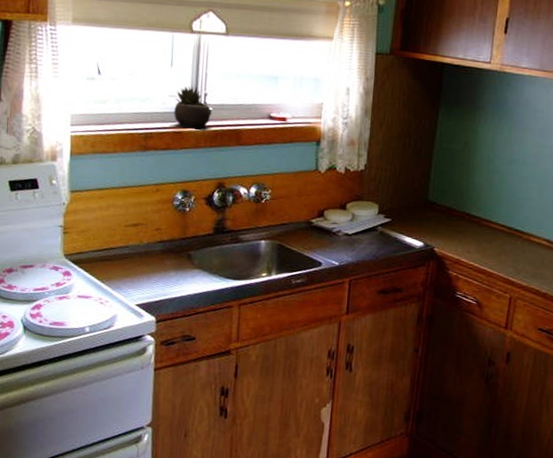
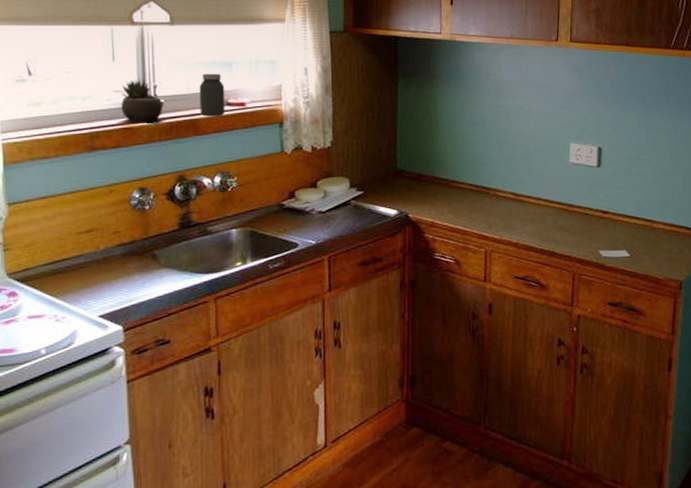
jar: none [244,85,269,129] -> present [199,73,225,117]

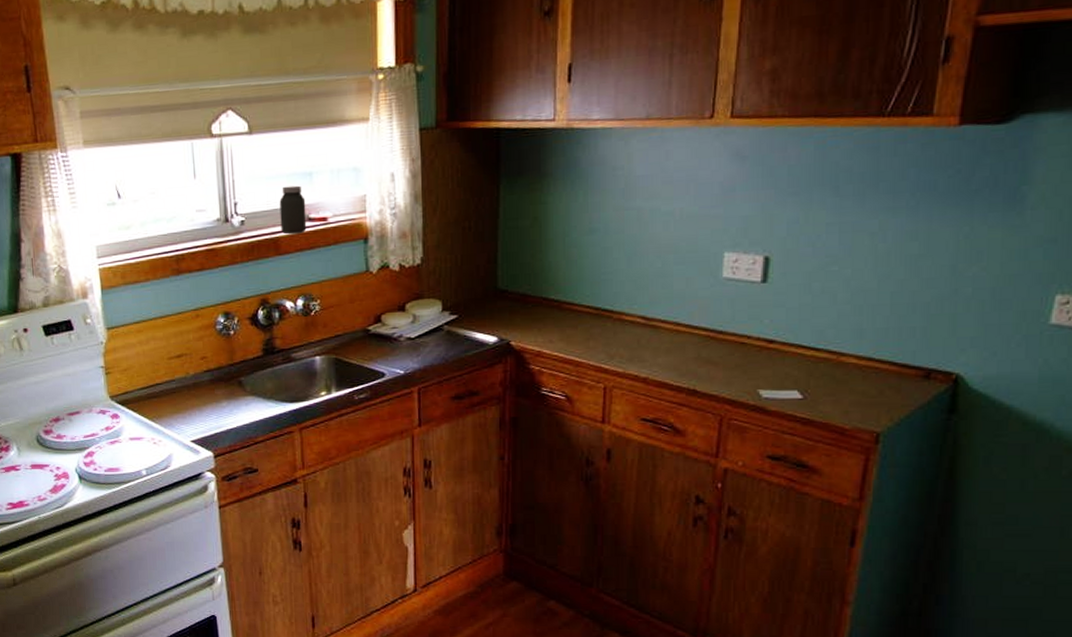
succulent plant: present [116,79,168,124] -> none [200,196,249,245]

